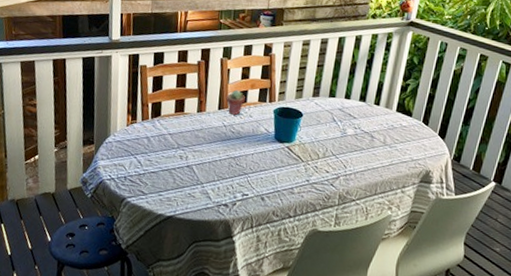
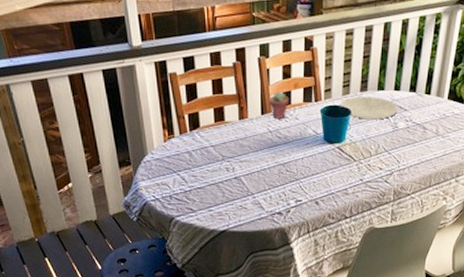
plate: none [292,100,348,124] -> present [340,96,398,120]

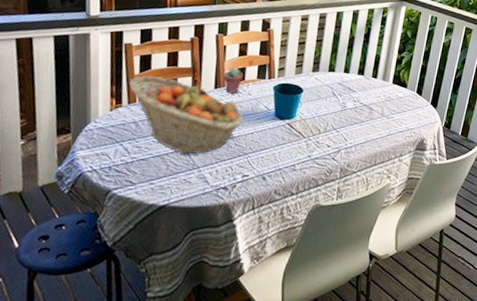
fruit basket: none [178,104,293,182] -> present [129,75,244,154]
plate: present [340,96,398,120] -> none [292,76,347,99]

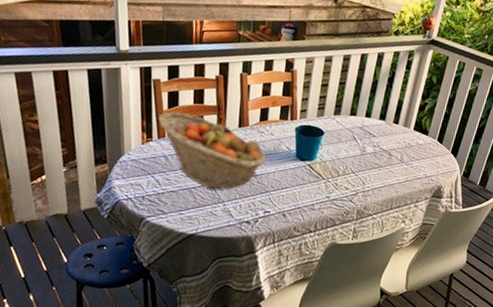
potted succulent: present [222,67,243,94] -> none [246,106,266,134]

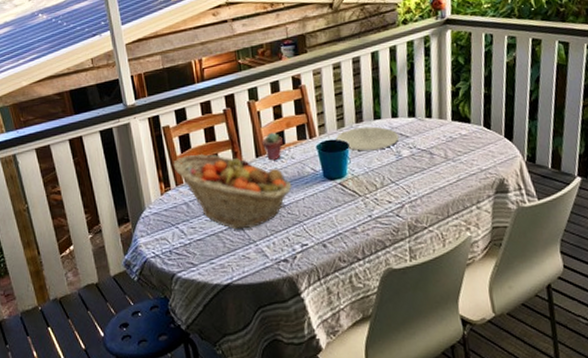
potted succulent: none [246,106,266,134] -> present [261,132,283,161]
plate: none [314,119,368,142] -> present [336,126,399,151]

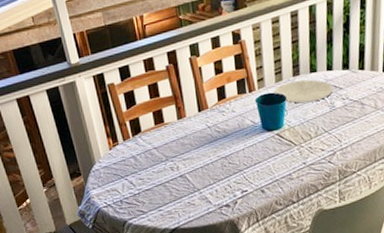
fruit basket: present [173,153,292,230] -> none [119,109,233,180]
potted succulent: present [261,132,283,161] -> none [203,87,224,115]

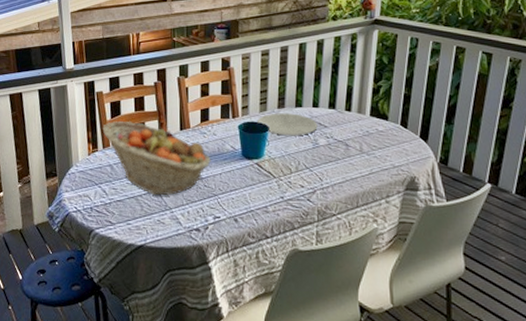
fruit basket: none [119,109,233,180] -> present [102,120,211,196]

